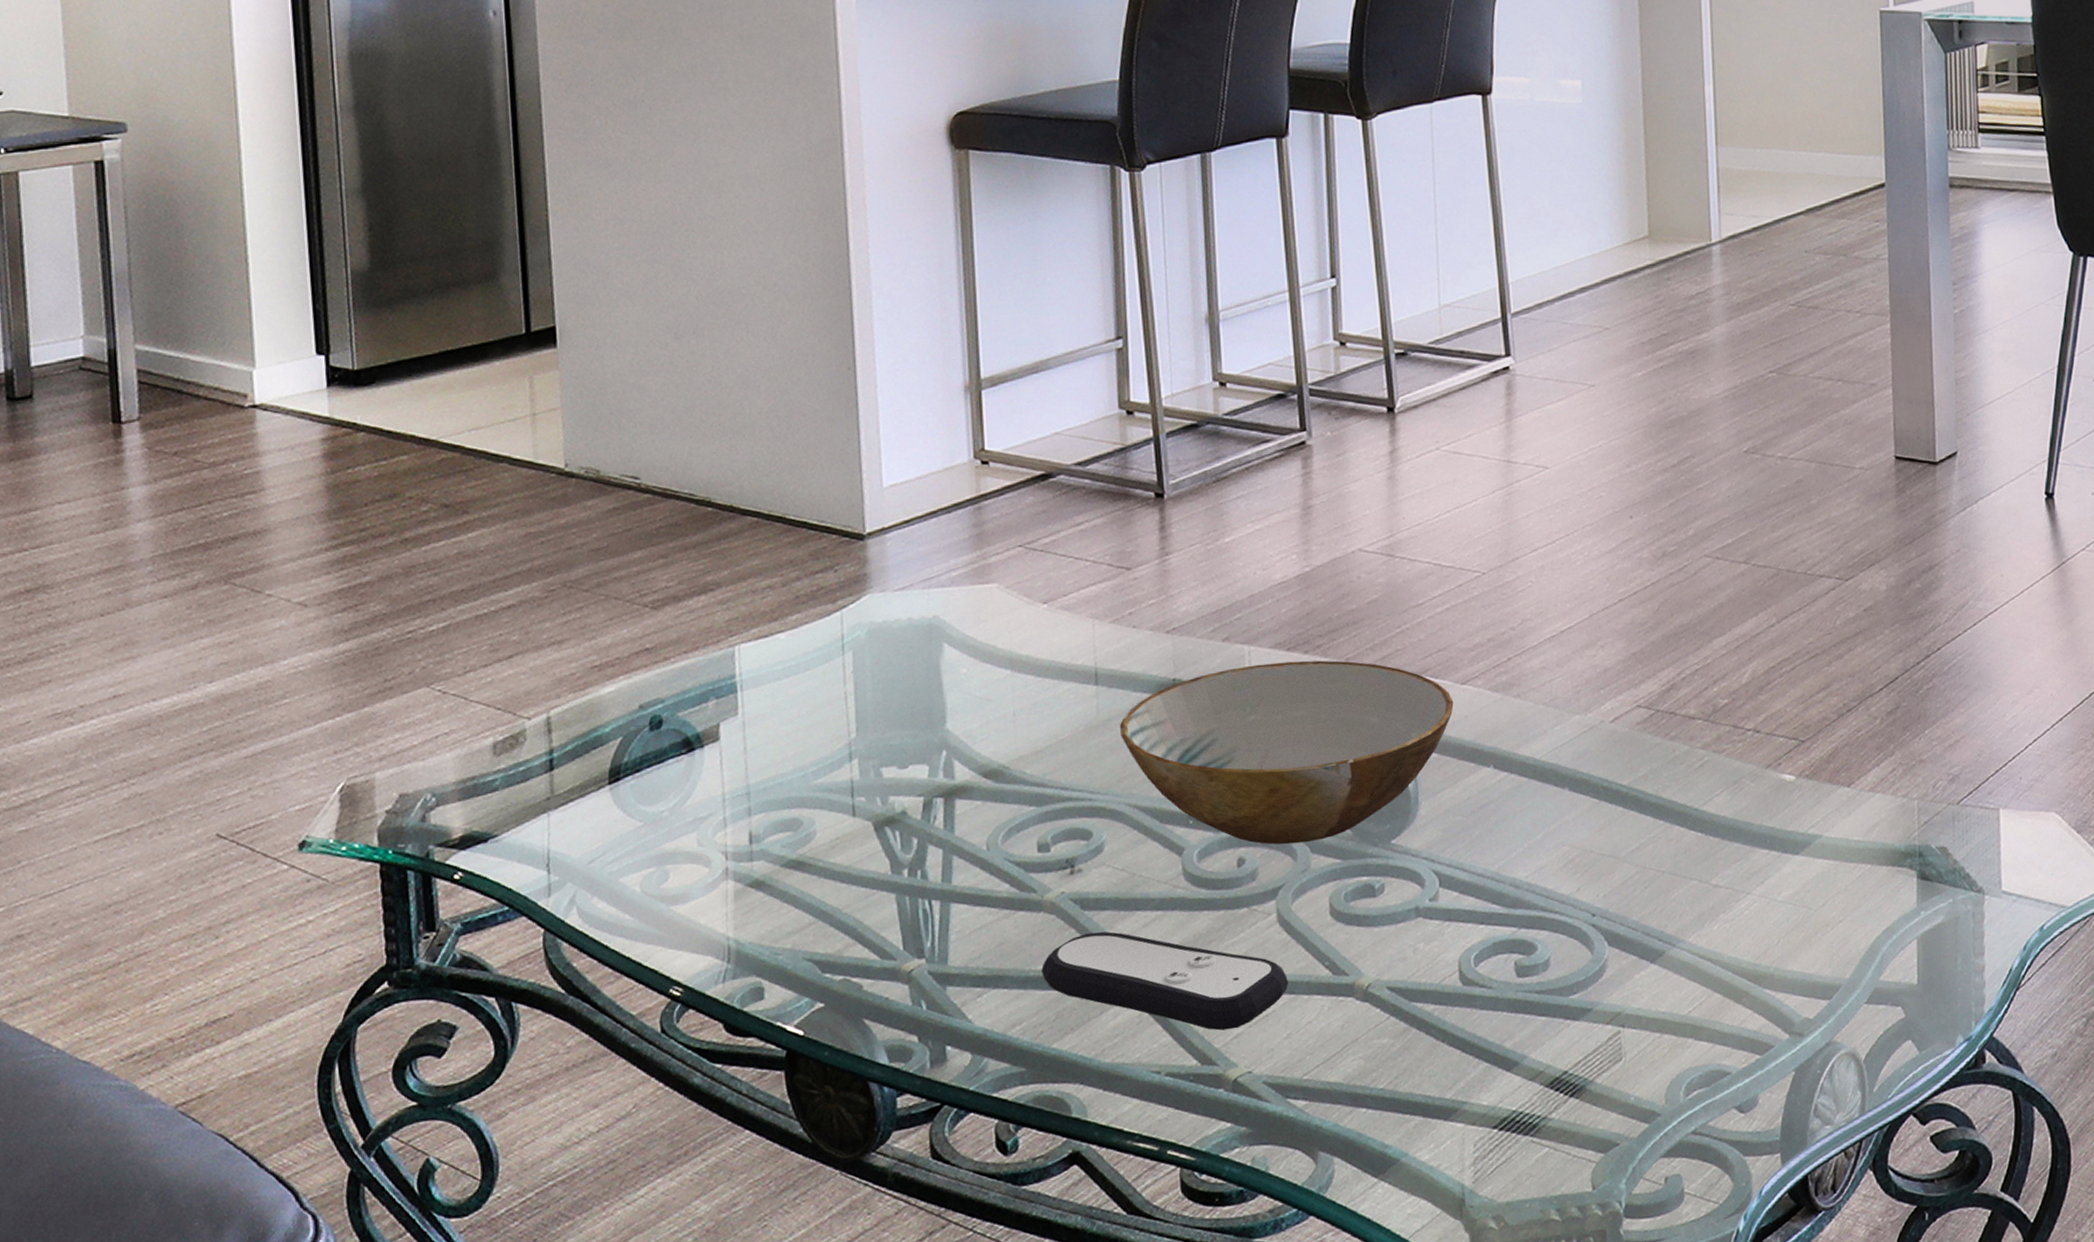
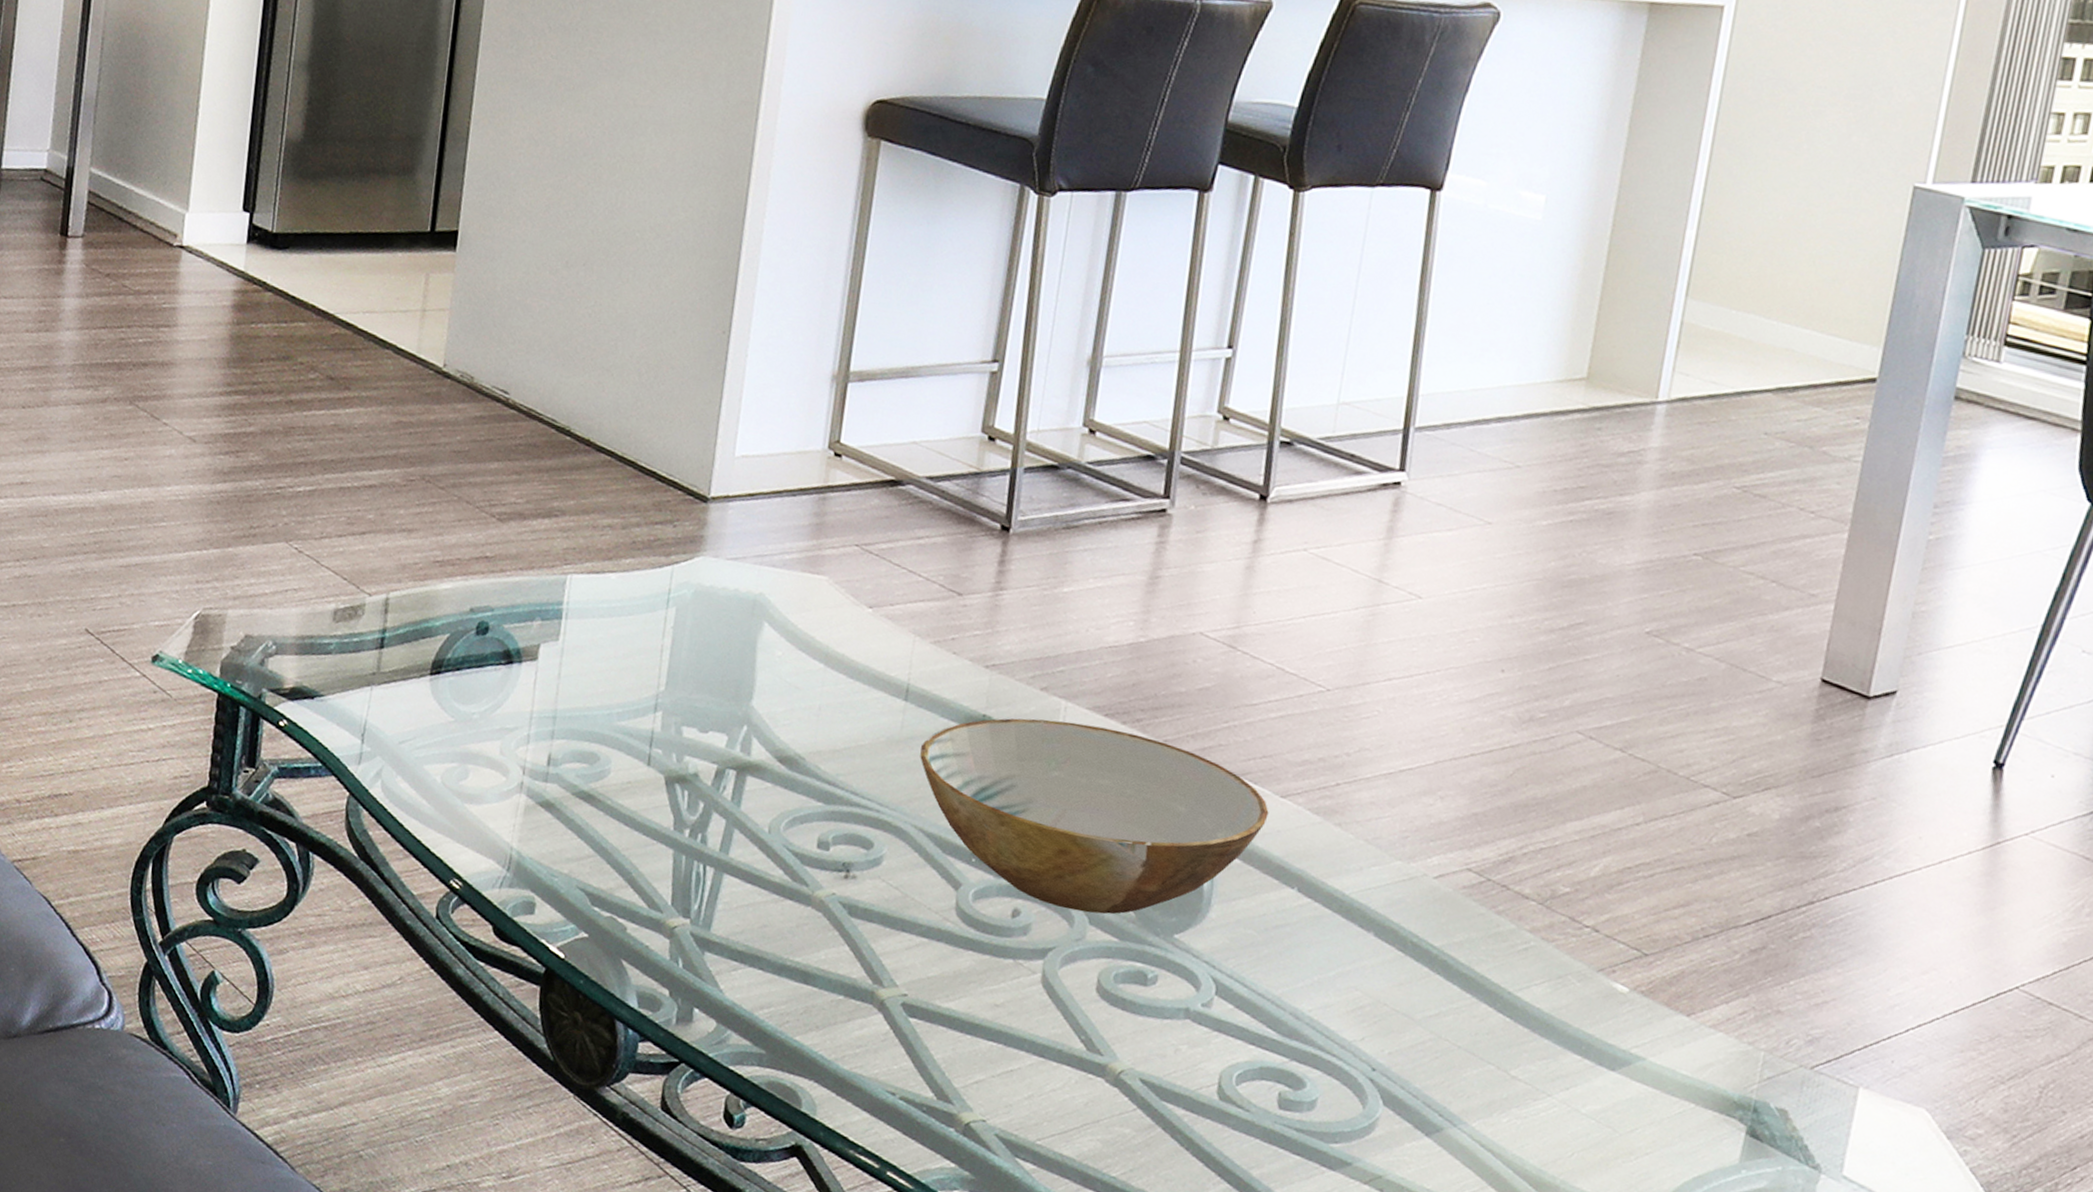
remote control: present [1041,931,1289,1031] -> none [798,939,1041,1075]

